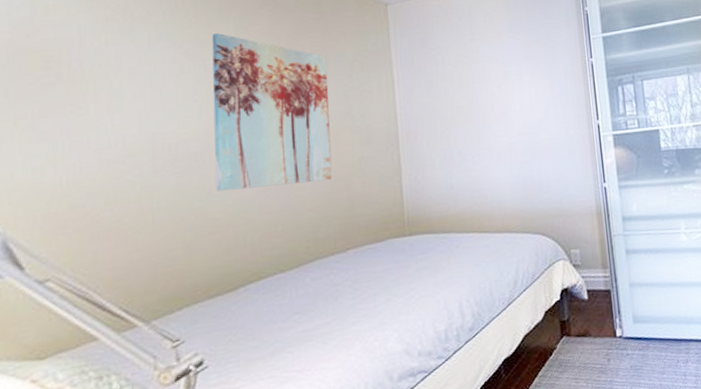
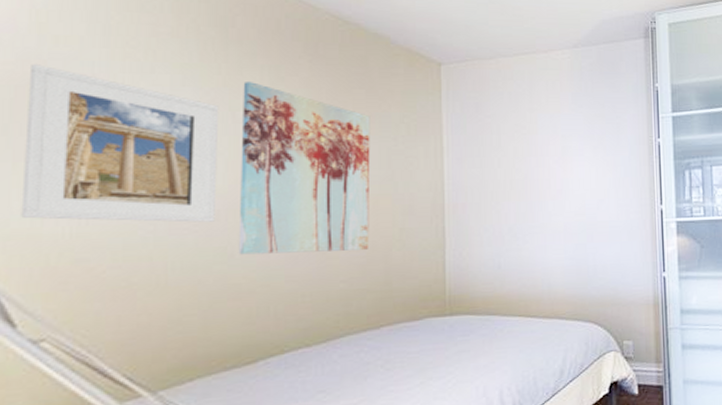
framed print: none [23,32,194,171] -> present [21,64,219,223]

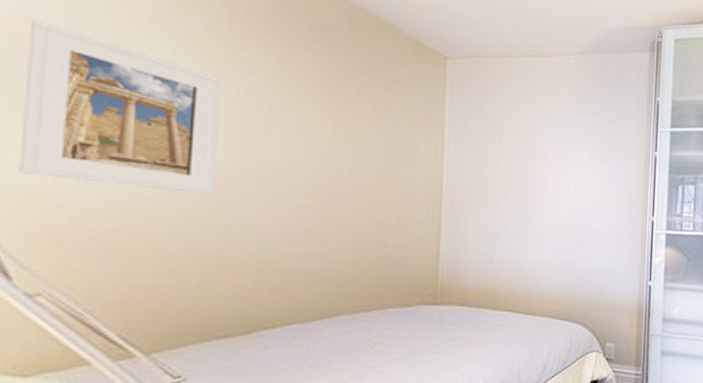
wall art: present [238,82,371,255] -> none [236,57,374,234]

